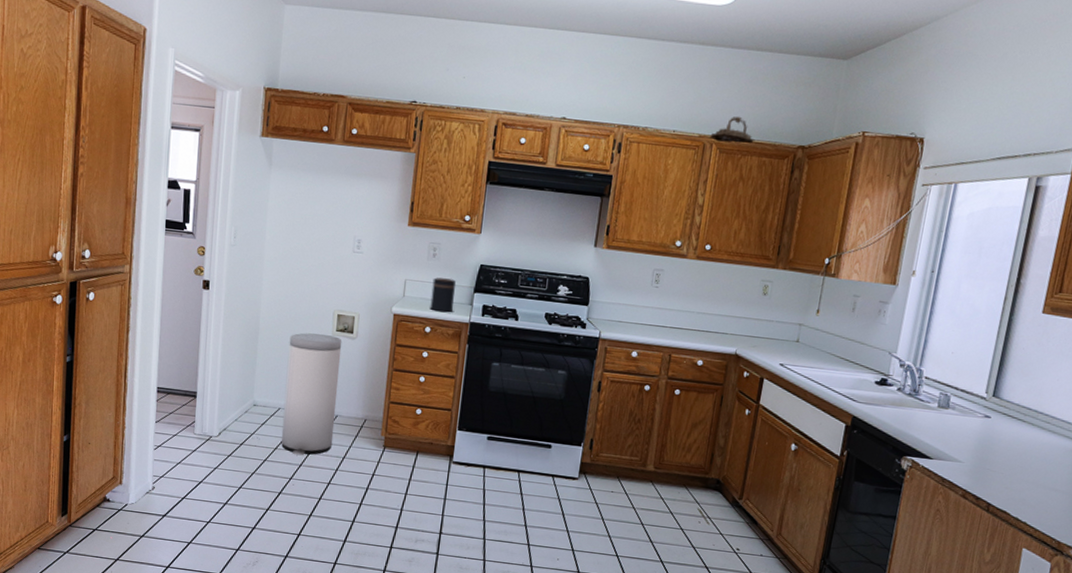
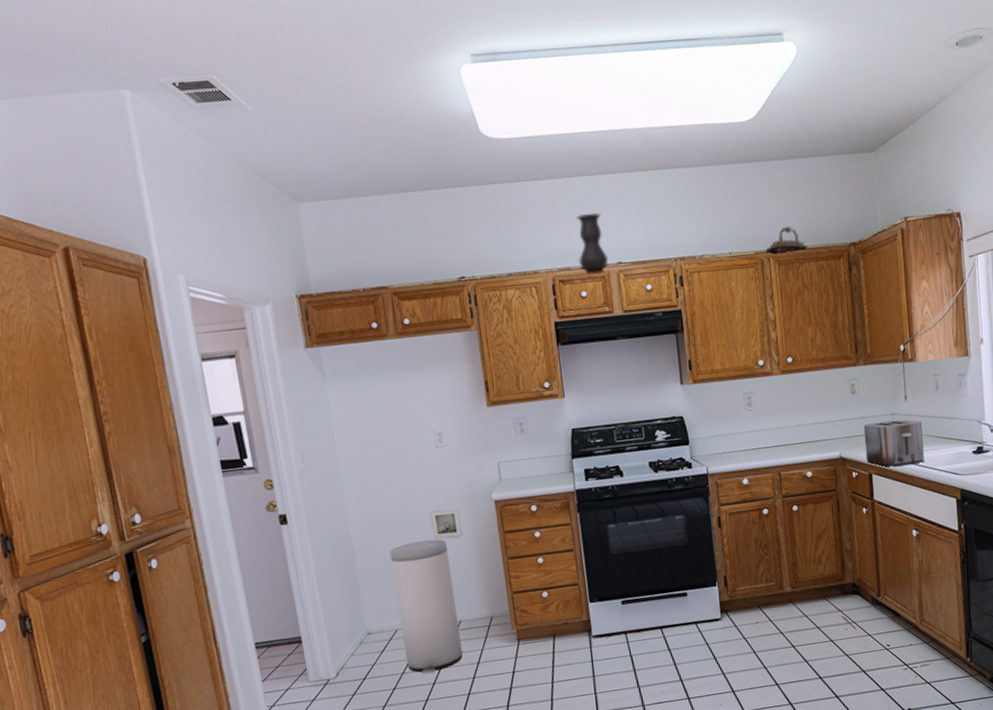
cylinder: present [430,277,456,313] -> none [526,450,555,488]
vase: none [526,65,557,125] -> present [577,213,608,275]
toaster: none [761,327,829,380] -> present [863,419,924,467]

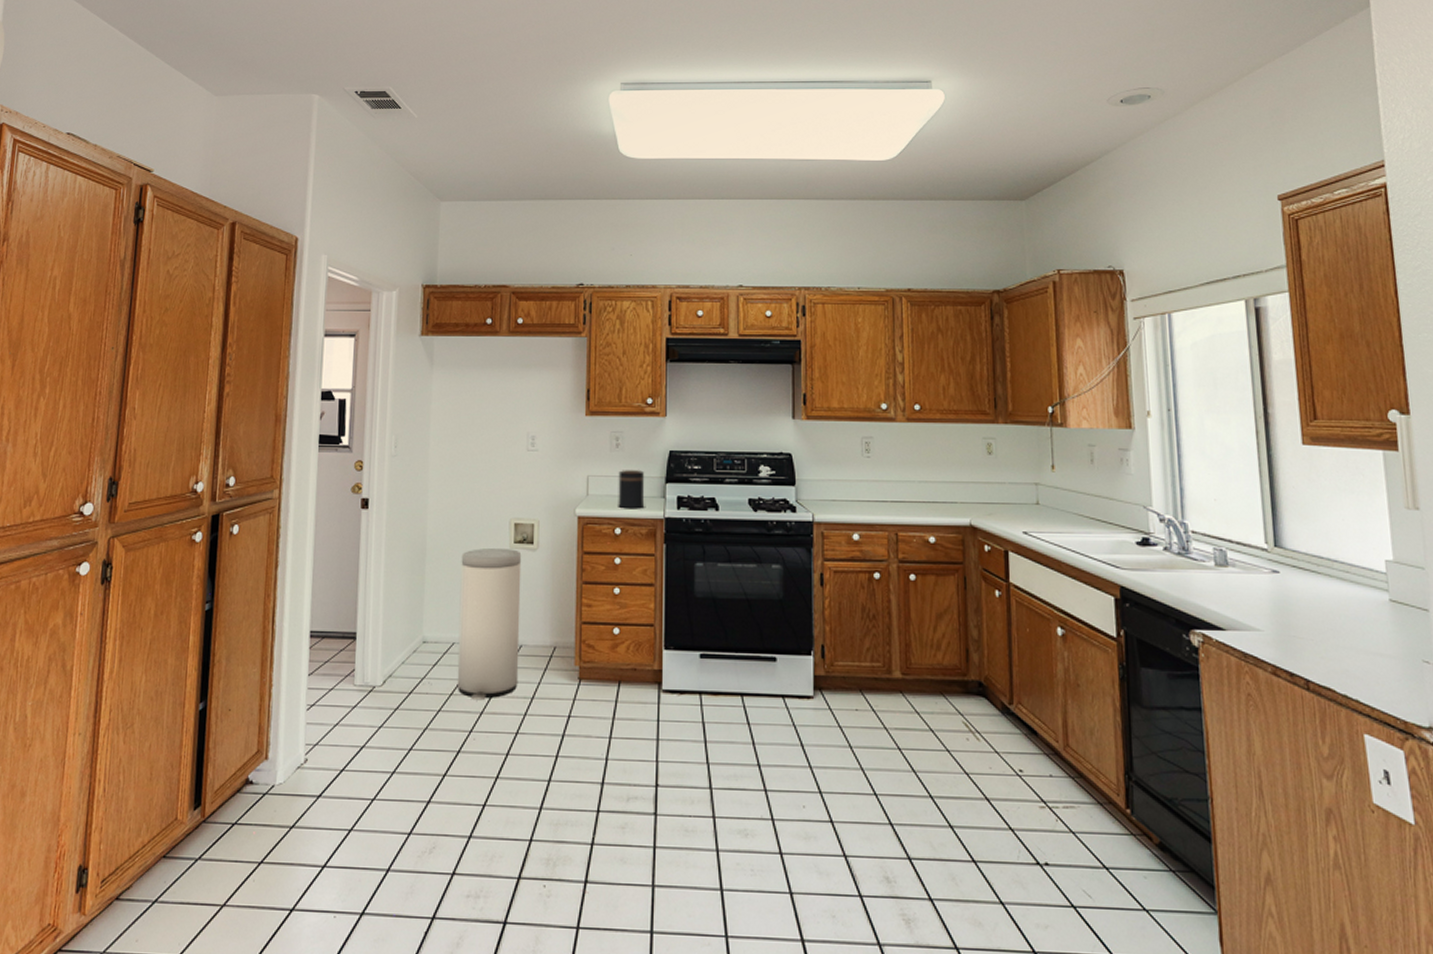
cylinder: none [526,450,555,488] -> present [618,470,645,509]
vase: present [577,213,608,275] -> none [699,236,729,296]
decorative basket: present [765,226,808,256] -> none [898,266,945,295]
toaster: present [863,419,924,467] -> none [1000,491,1074,546]

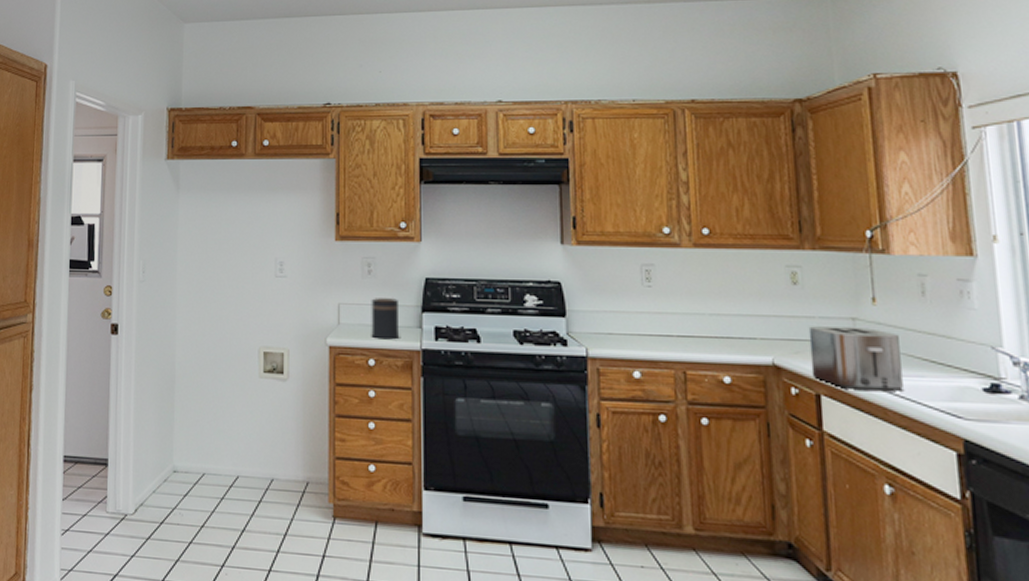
pedal bin: present [457,548,522,701] -> none [208,377,272,535]
toaster: none [1000,491,1074,546] -> present [808,326,903,391]

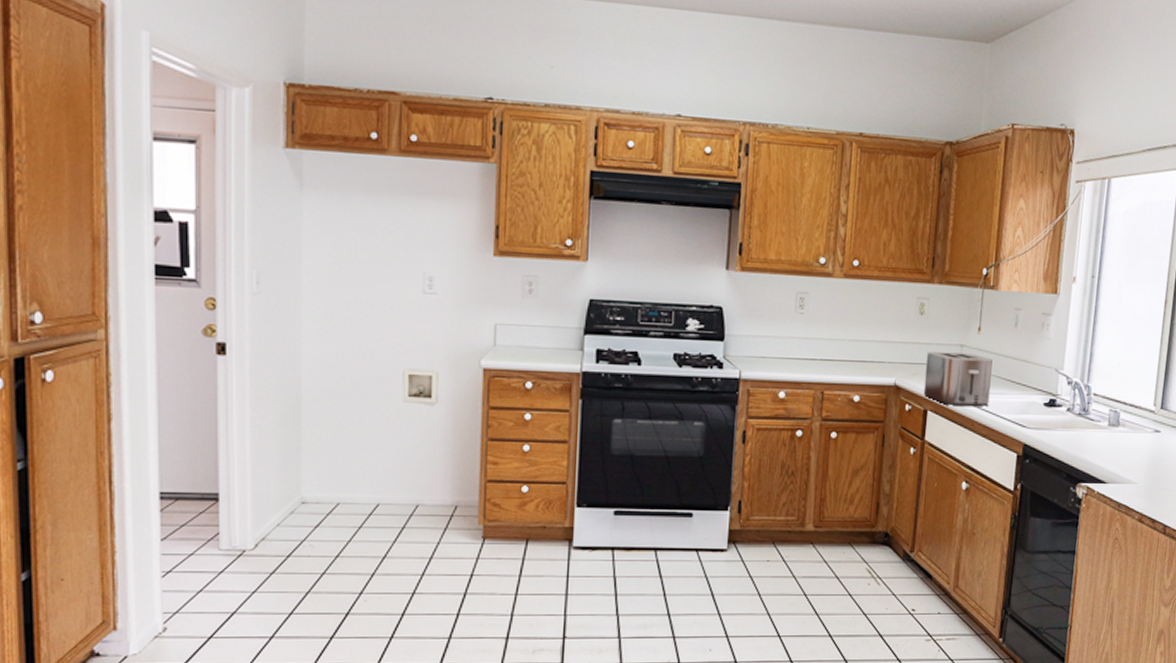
cylinder: present [371,298,400,340] -> none [529,319,561,362]

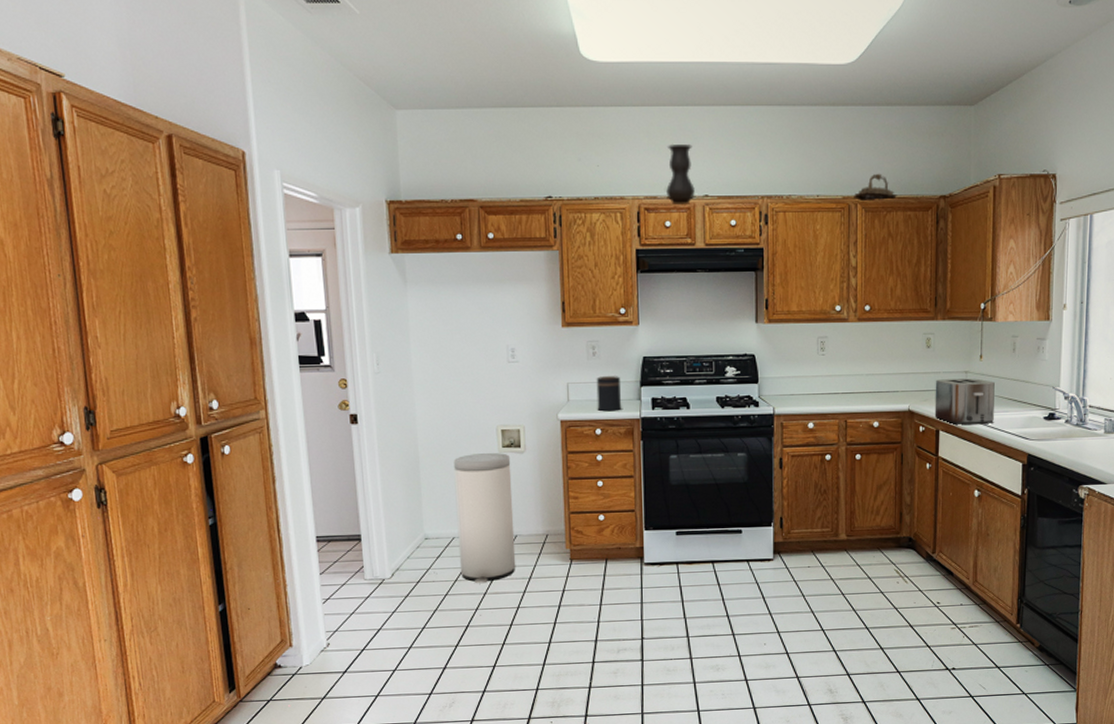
pedal bin: none [343,402,418,562] -> present [453,453,516,584]
cylinder: none [529,319,561,362] -> present [596,376,621,412]
vase: none [632,51,666,125] -> present [666,144,695,206]
decorative basket: none [849,108,898,141] -> present [854,173,897,202]

